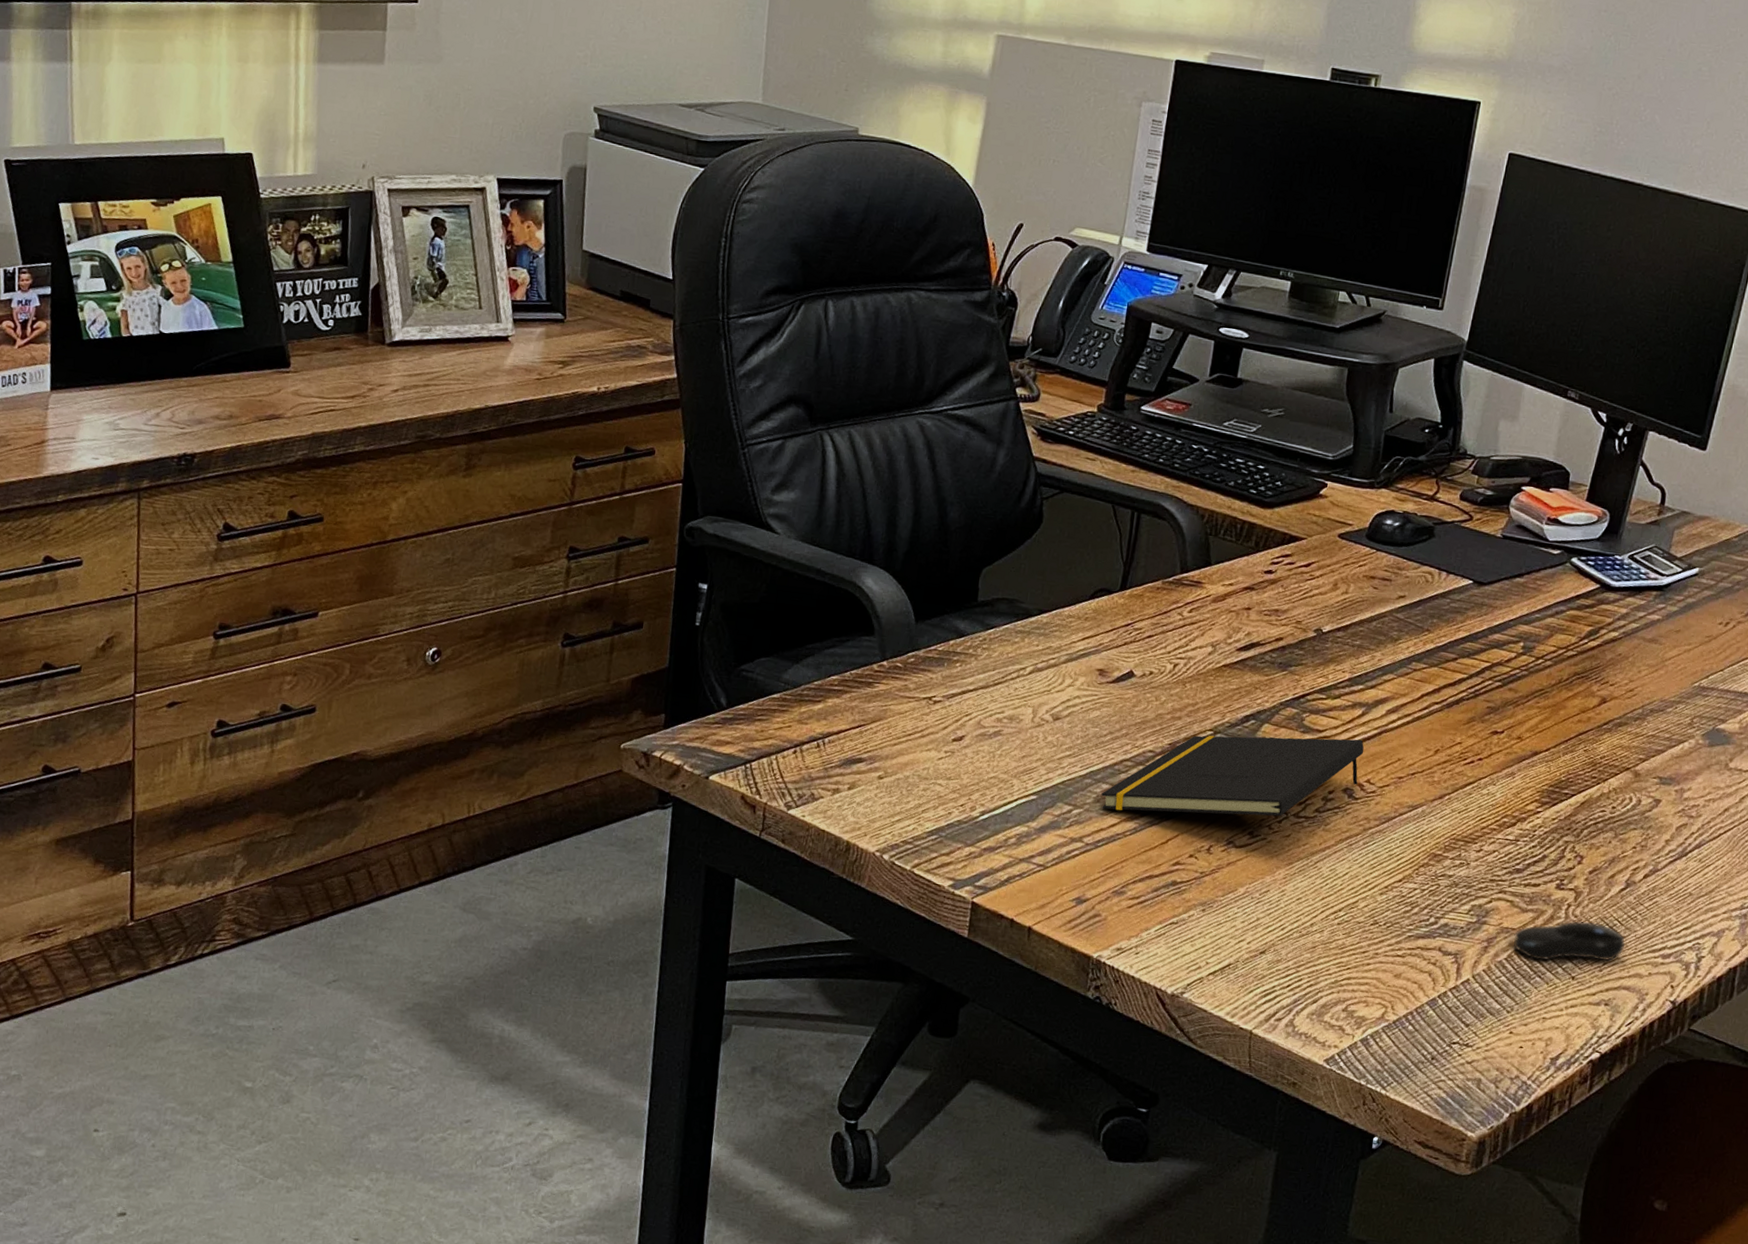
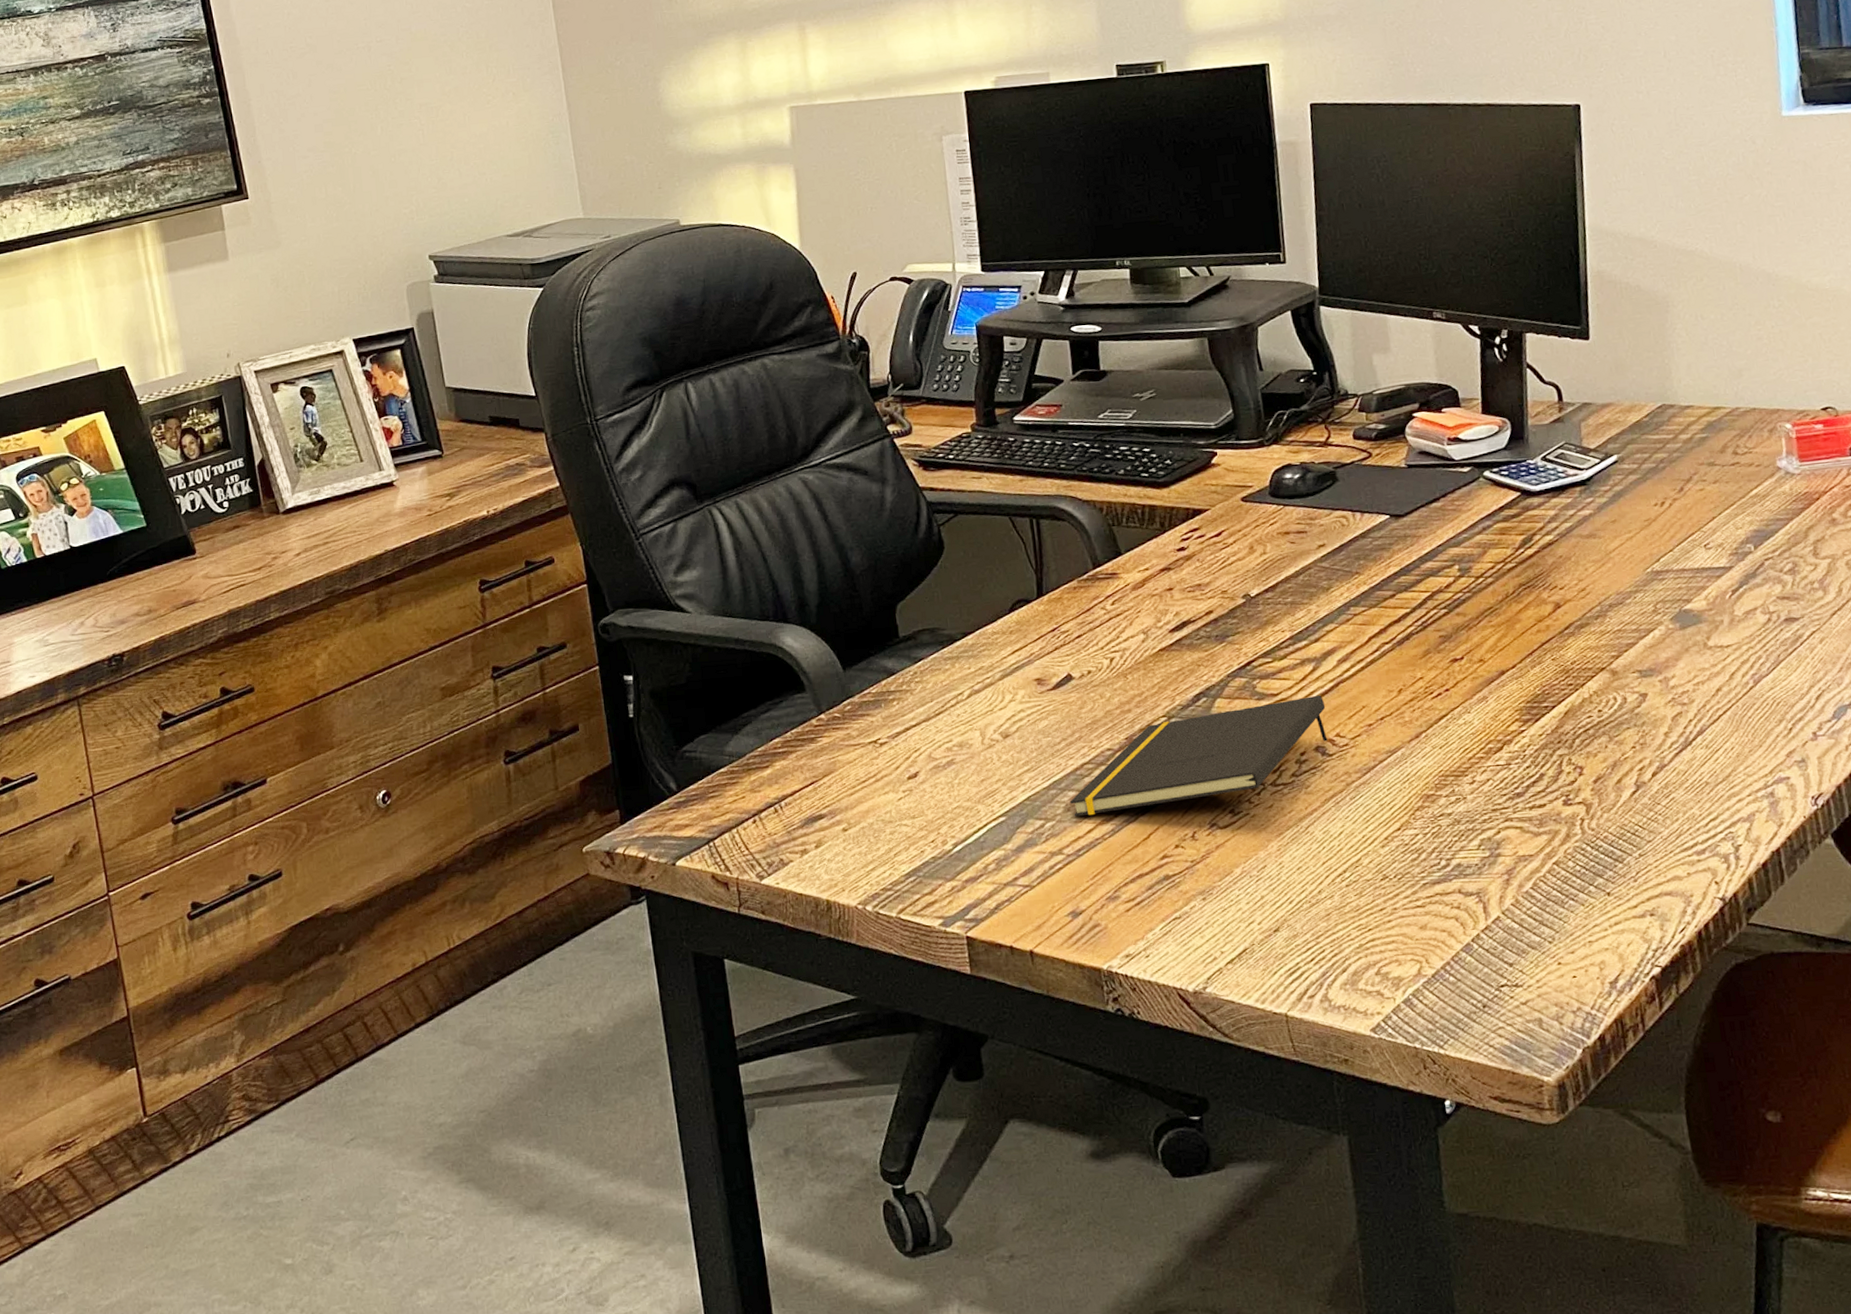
computer mouse: present [1512,920,1626,961] -> none [1533,832,1655,883]

